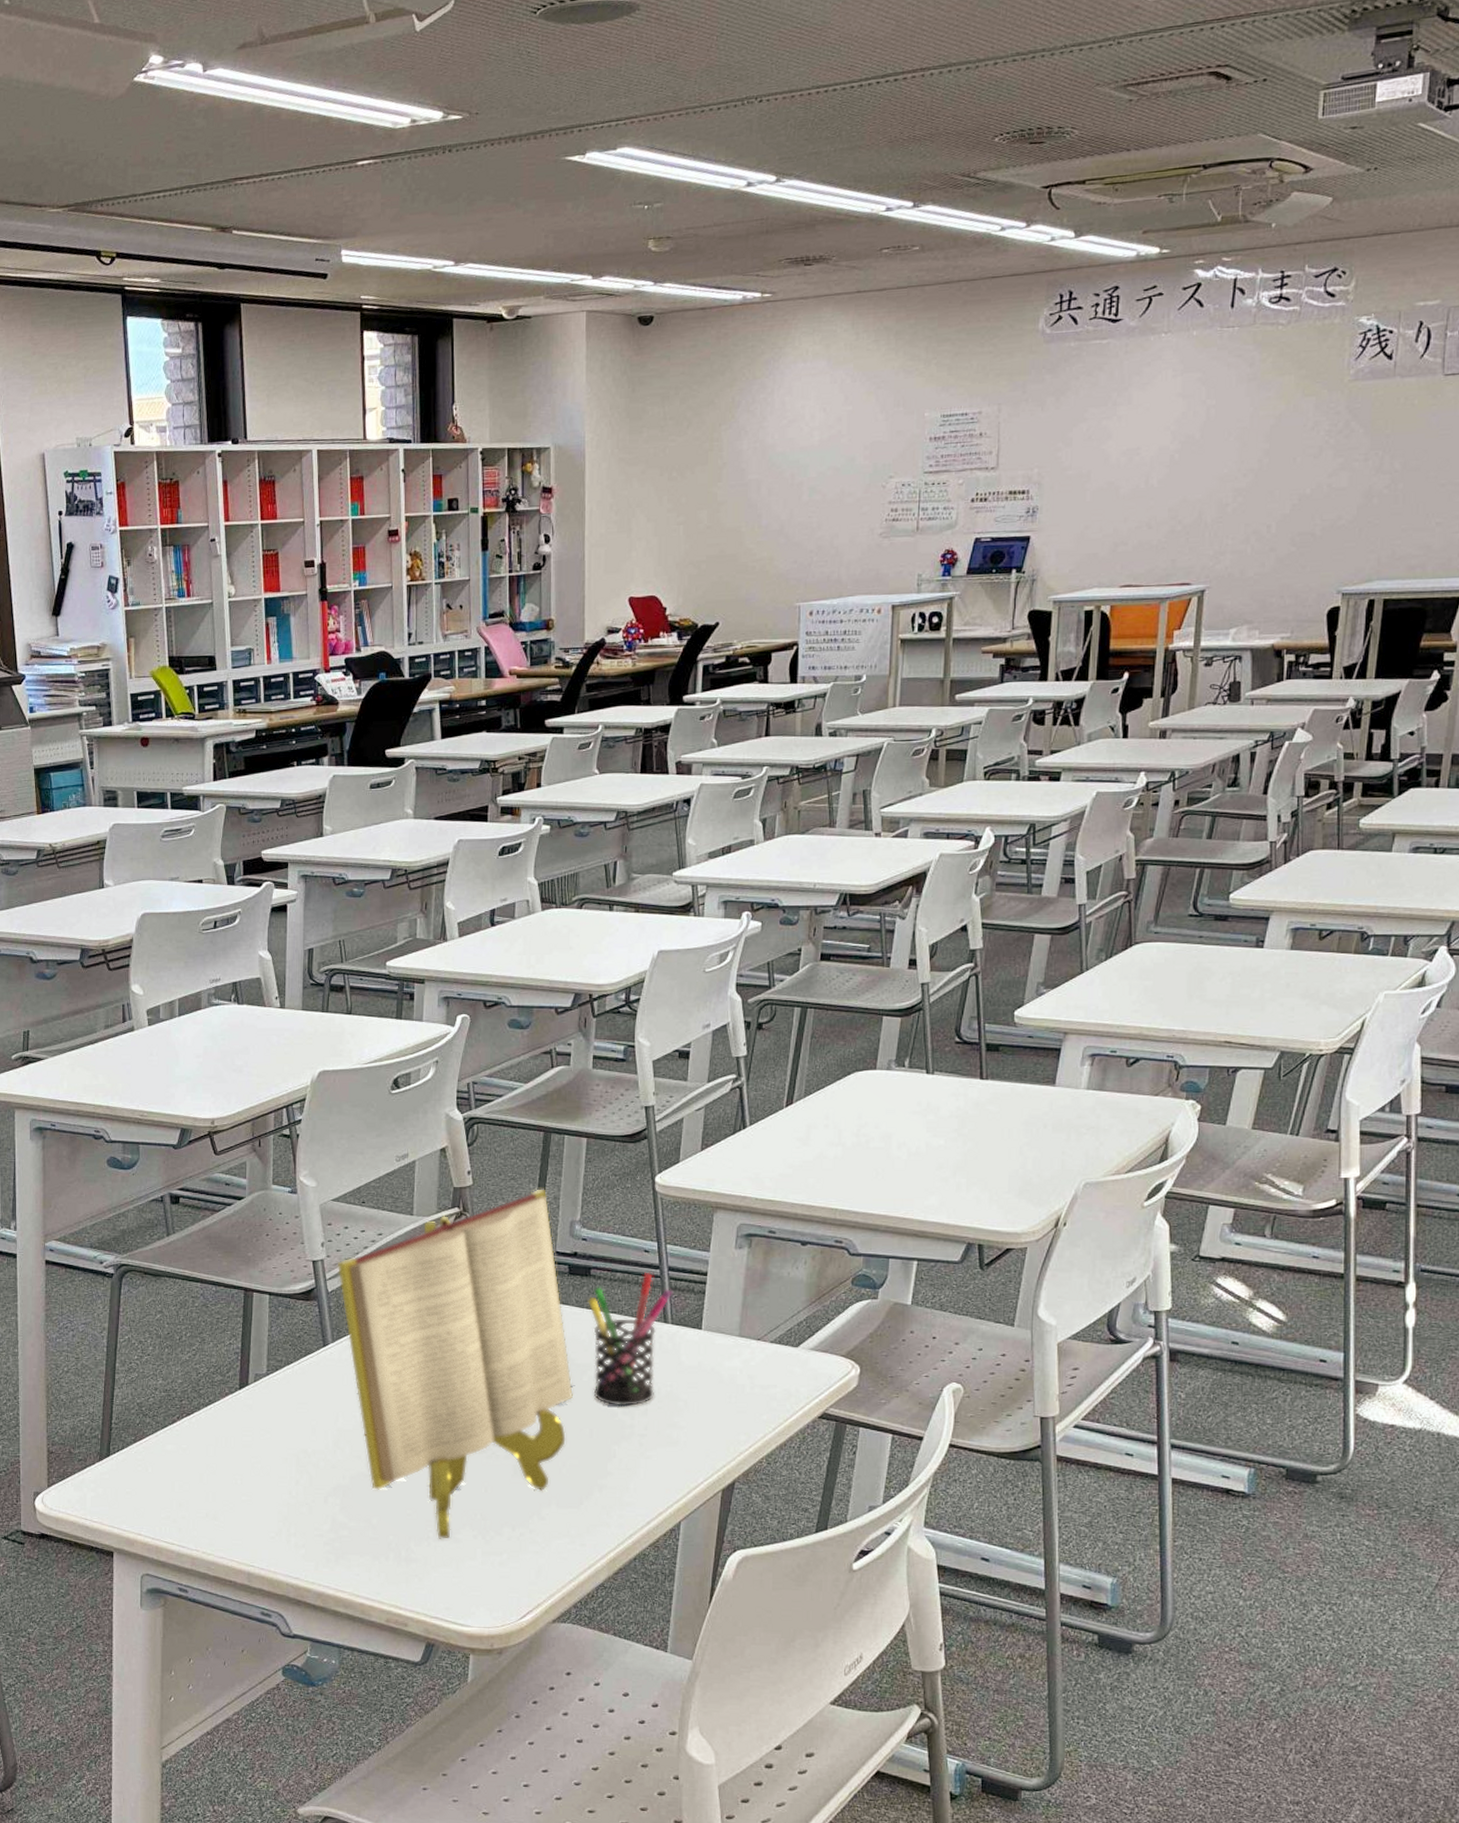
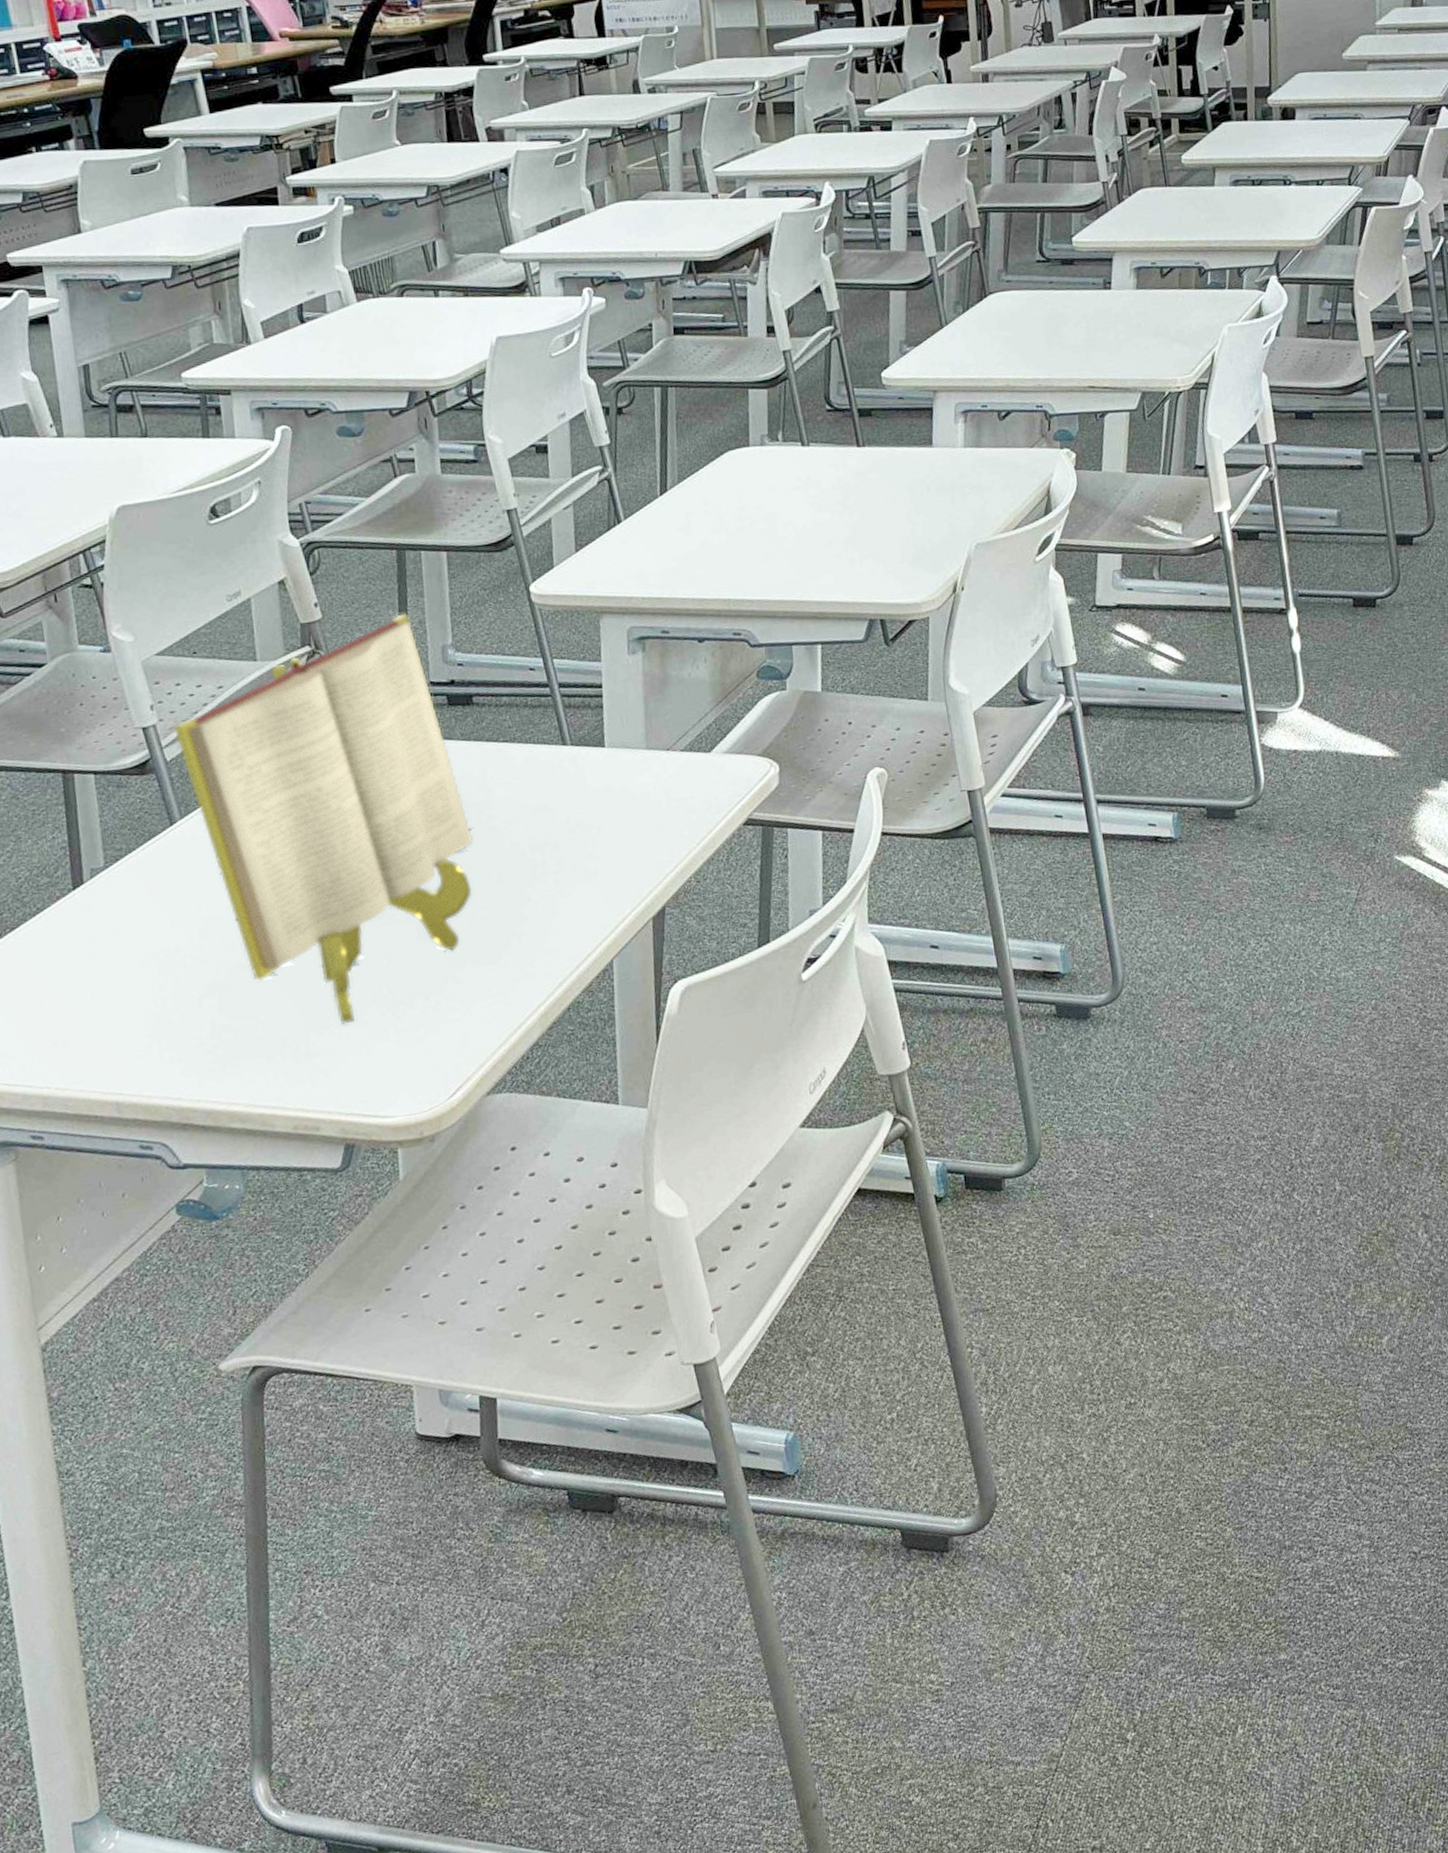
pen holder: present [588,1272,674,1407] -> none [474,692,568,844]

